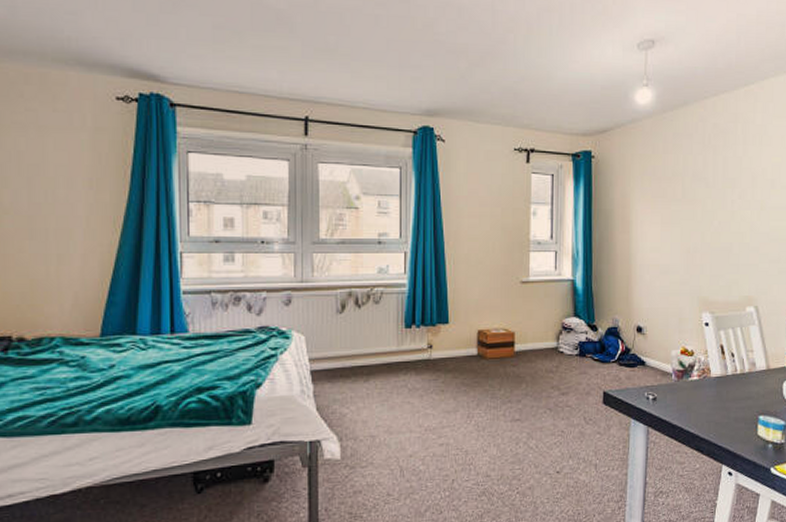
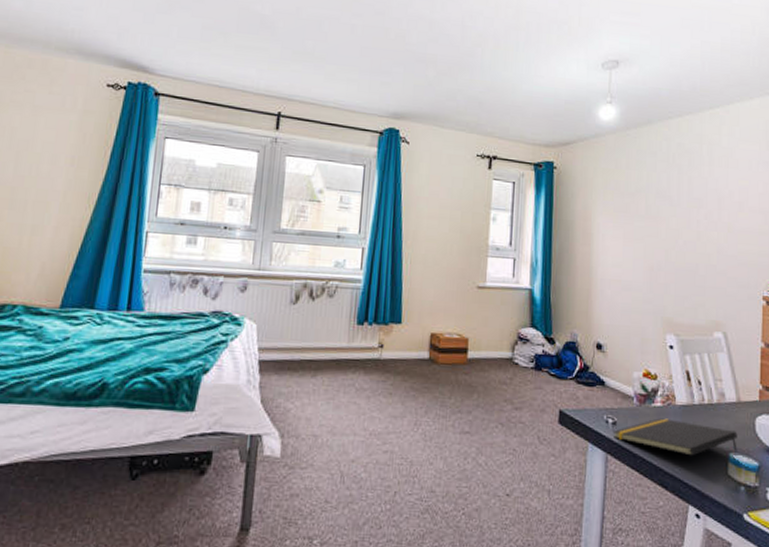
notepad: none [653,390,767,422] -> present [612,418,738,456]

